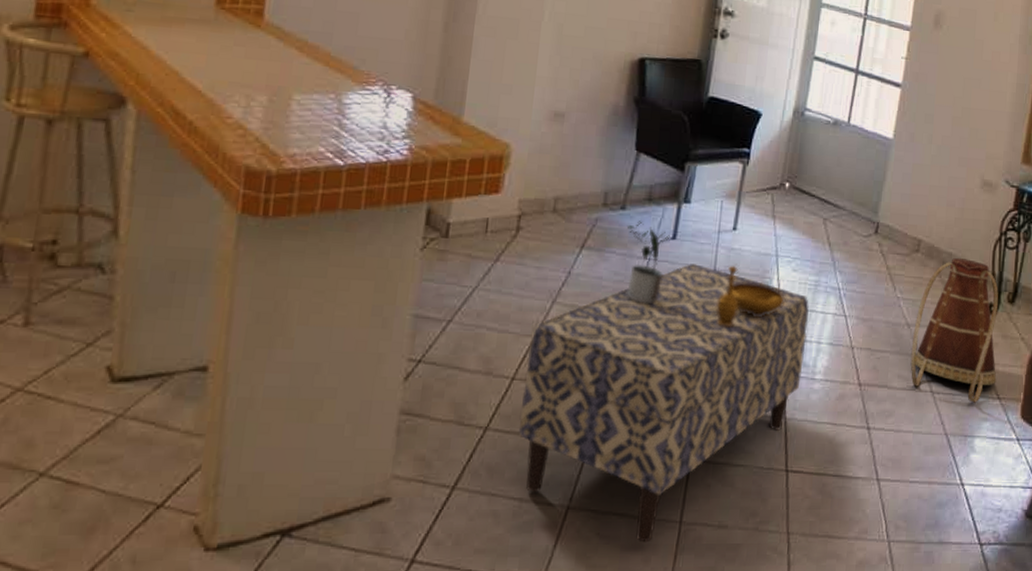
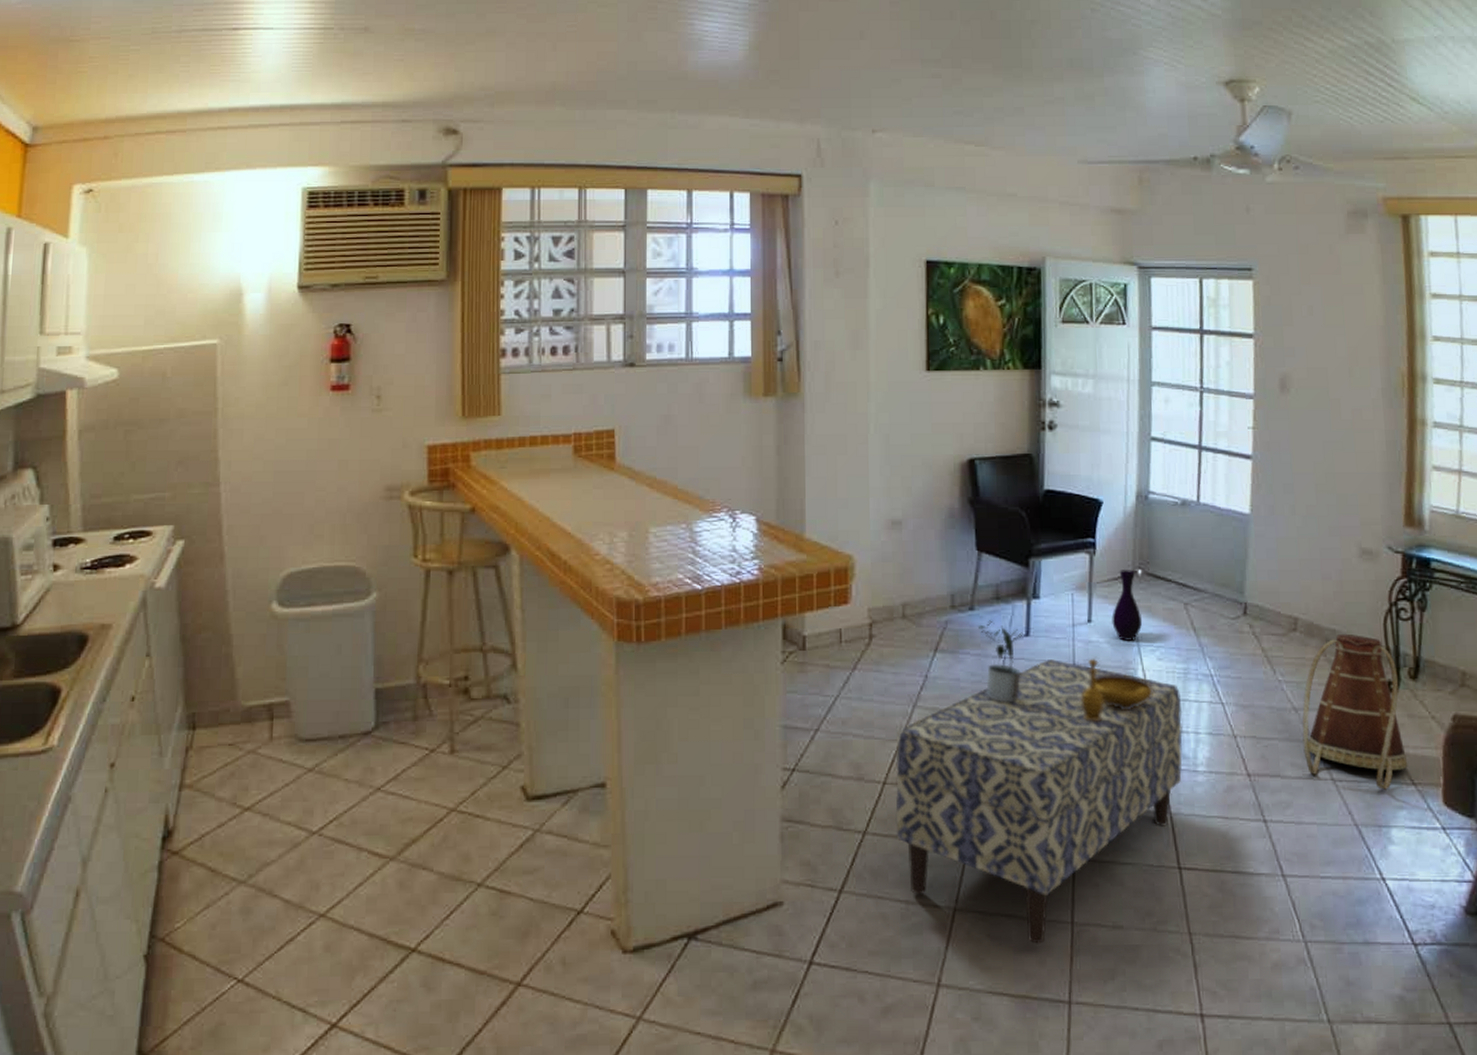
vase: none [755,181,784,251] -> present [1112,570,1143,641]

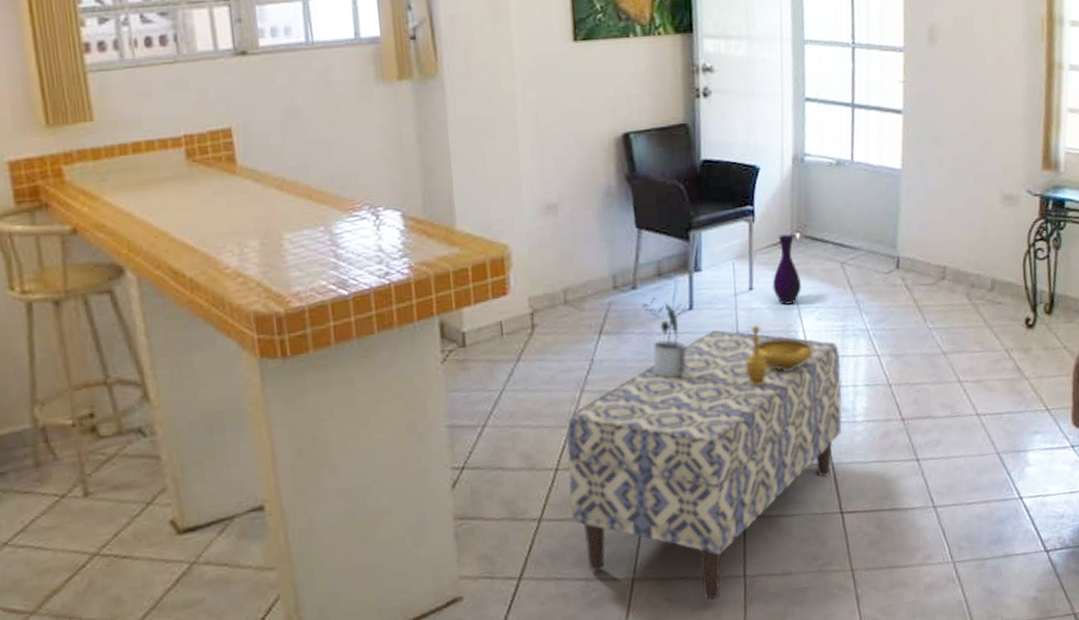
basket: present [1302,635,1408,790] -> none [950,277,1043,419]

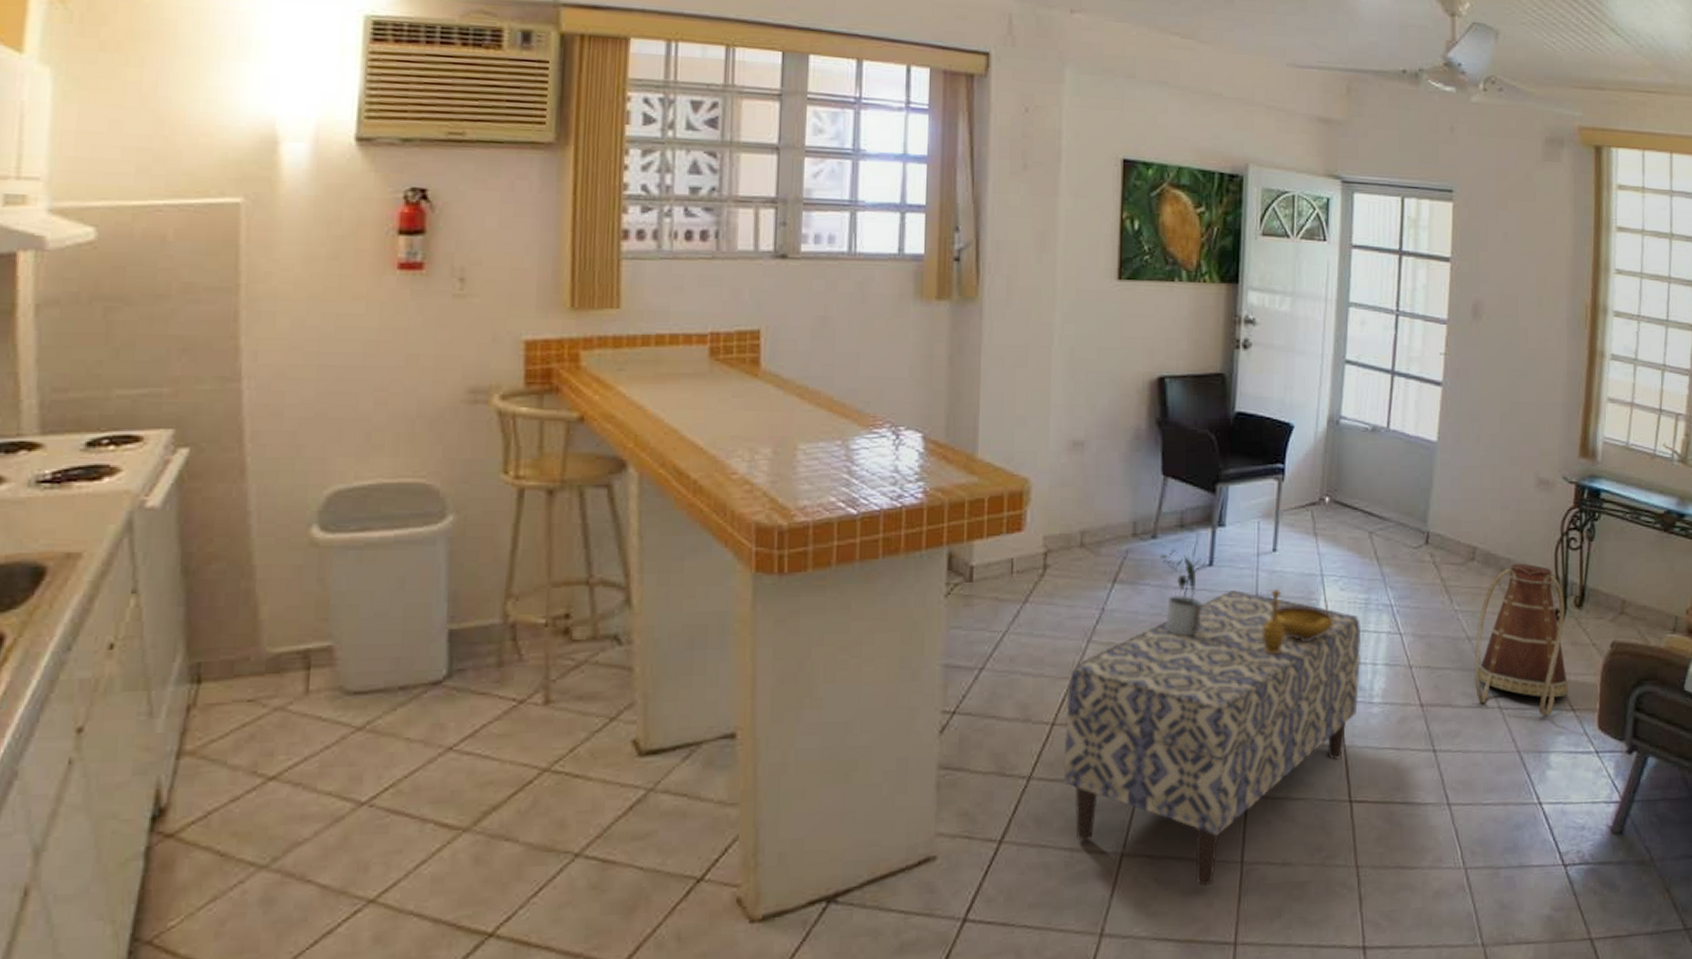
vase: present [772,234,802,305] -> none [1297,497,1328,571]
basket: none [950,277,1043,419] -> present [1474,564,1569,716]

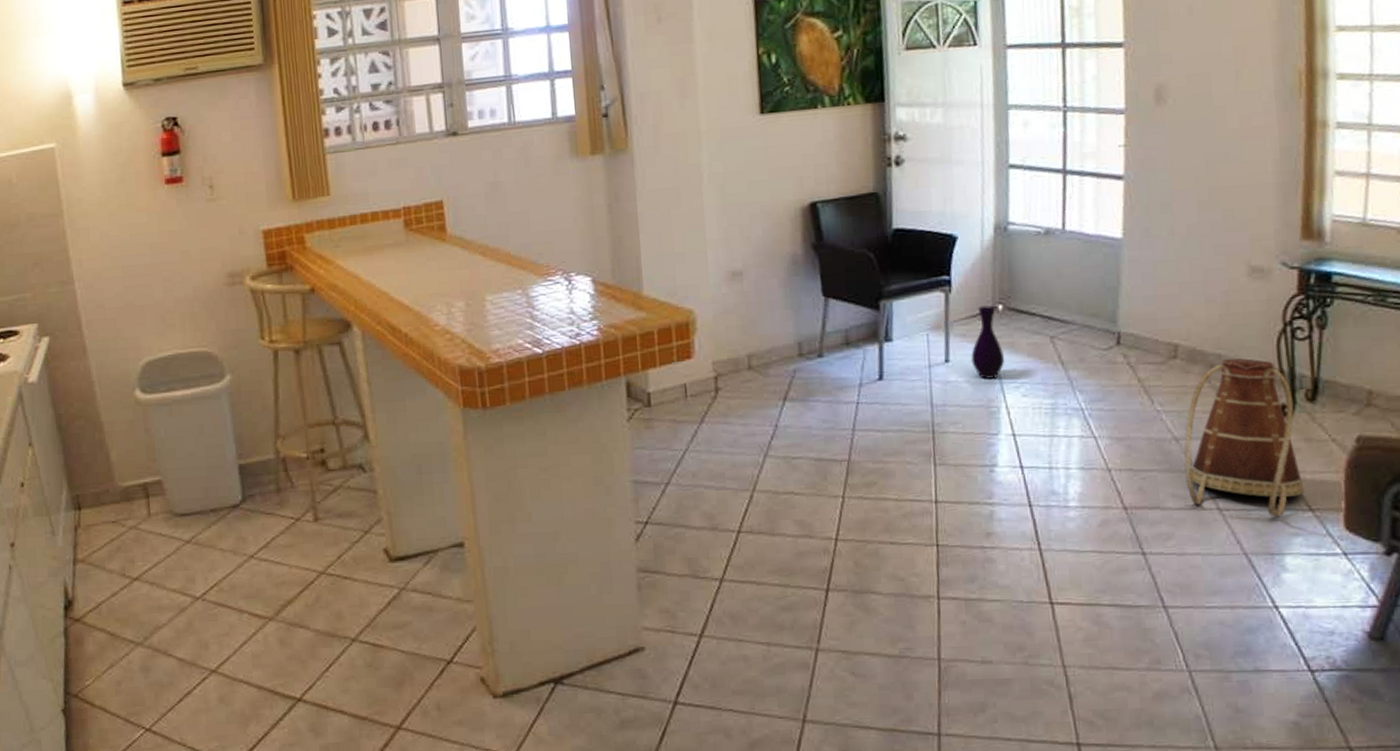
bench: present [1063,590,1360,886] -> none [749,402,1053,680]
potted plant: present [1159,549,1207,637] -> none [827,366,877,448]
decorative bowl: present [1261,588,1334,655] -> none [940,398,1019,463]
vase: none [1297,497,1328,571] -> present [971,305,1005,379]

